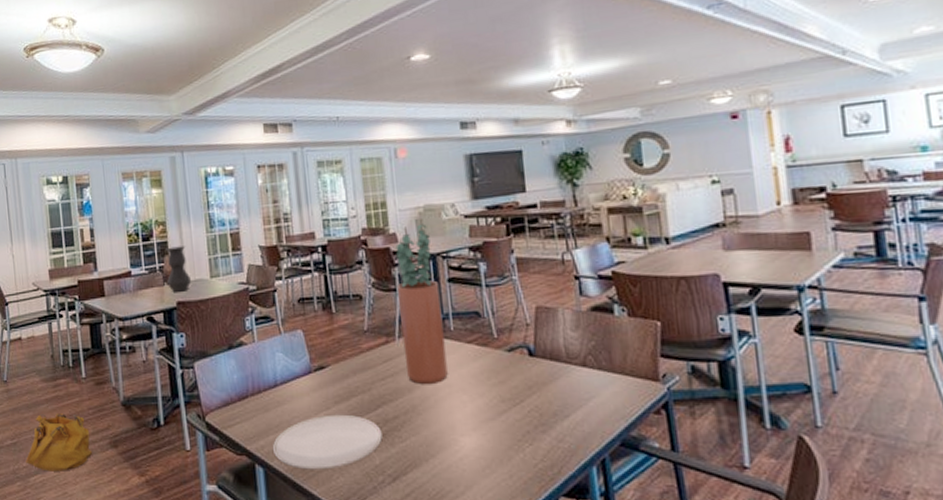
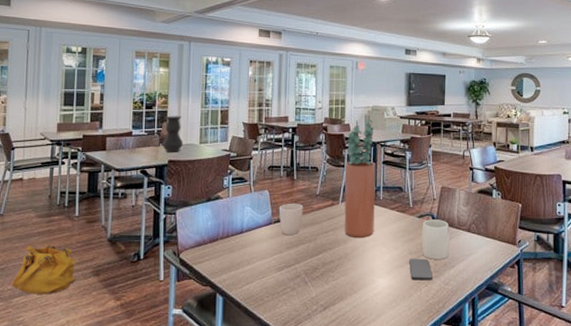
plate: present [272,414,382,470] -> none [232,257,320,300]
cup: none [318,343,351,387] -> present [278,203,303,236]
smartphone: none [502,407,539,438] -> present [409,258,432,281]
mug: none [514,352,559,408] -> present [421,219,450,260]

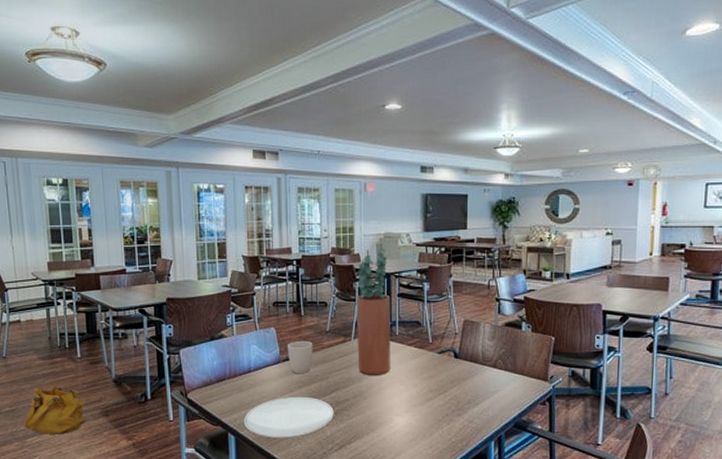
vase: present [162,116,184,153] -> none [159,251,181,291]
plate: none [232,257,320,300] -> present [243,396,334,439]
smartphone: present [409,258,432,281] -> none [429,396,455,419]
mug: present [421,219,450,260] -> none [442,355,474,397]

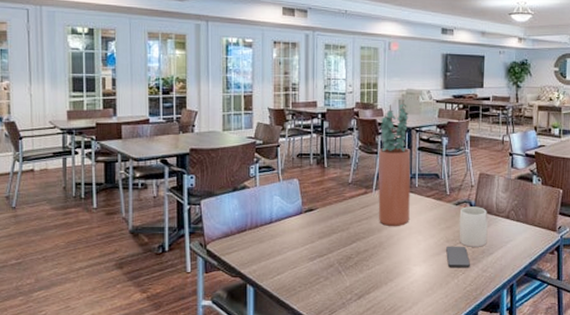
handbag: present [23,387,86,435] -> none [30,238,98,288]
plate: present [243,396,334,439] -> none [263,247,354,290]
cup: present [287,340,313,374] -> none [309,191,335,225]
smartphone: none [429,396,455,419] -> present [446,246,470,268]
mug: none [442,355,474,397] -> present [459,206,488,247]

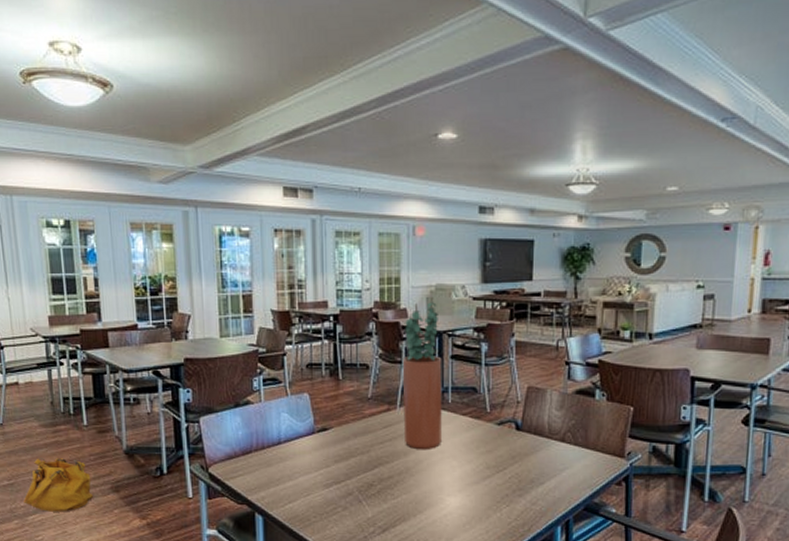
handbag: none [30,238,98,288] -> present [23,458,94,512]
smartphone: present [446,246,470,268] -> none [486,473,516,500]
mug: present [459,206,488,247] -> none [502,427,538,475]

